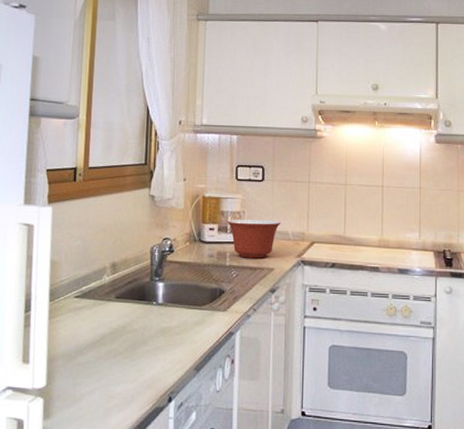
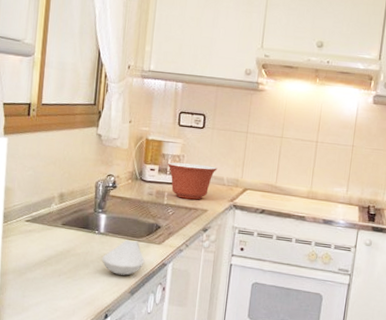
spoon rest: none [161,309,209,350] -> present [101,240,145,276]

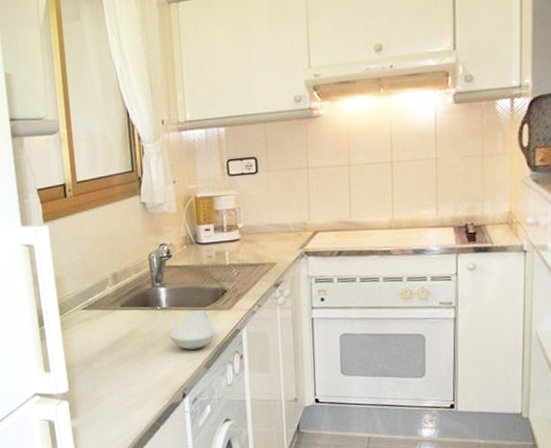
mixing bowl: present [167,162,218,200] -> none [222,213,280,255]

